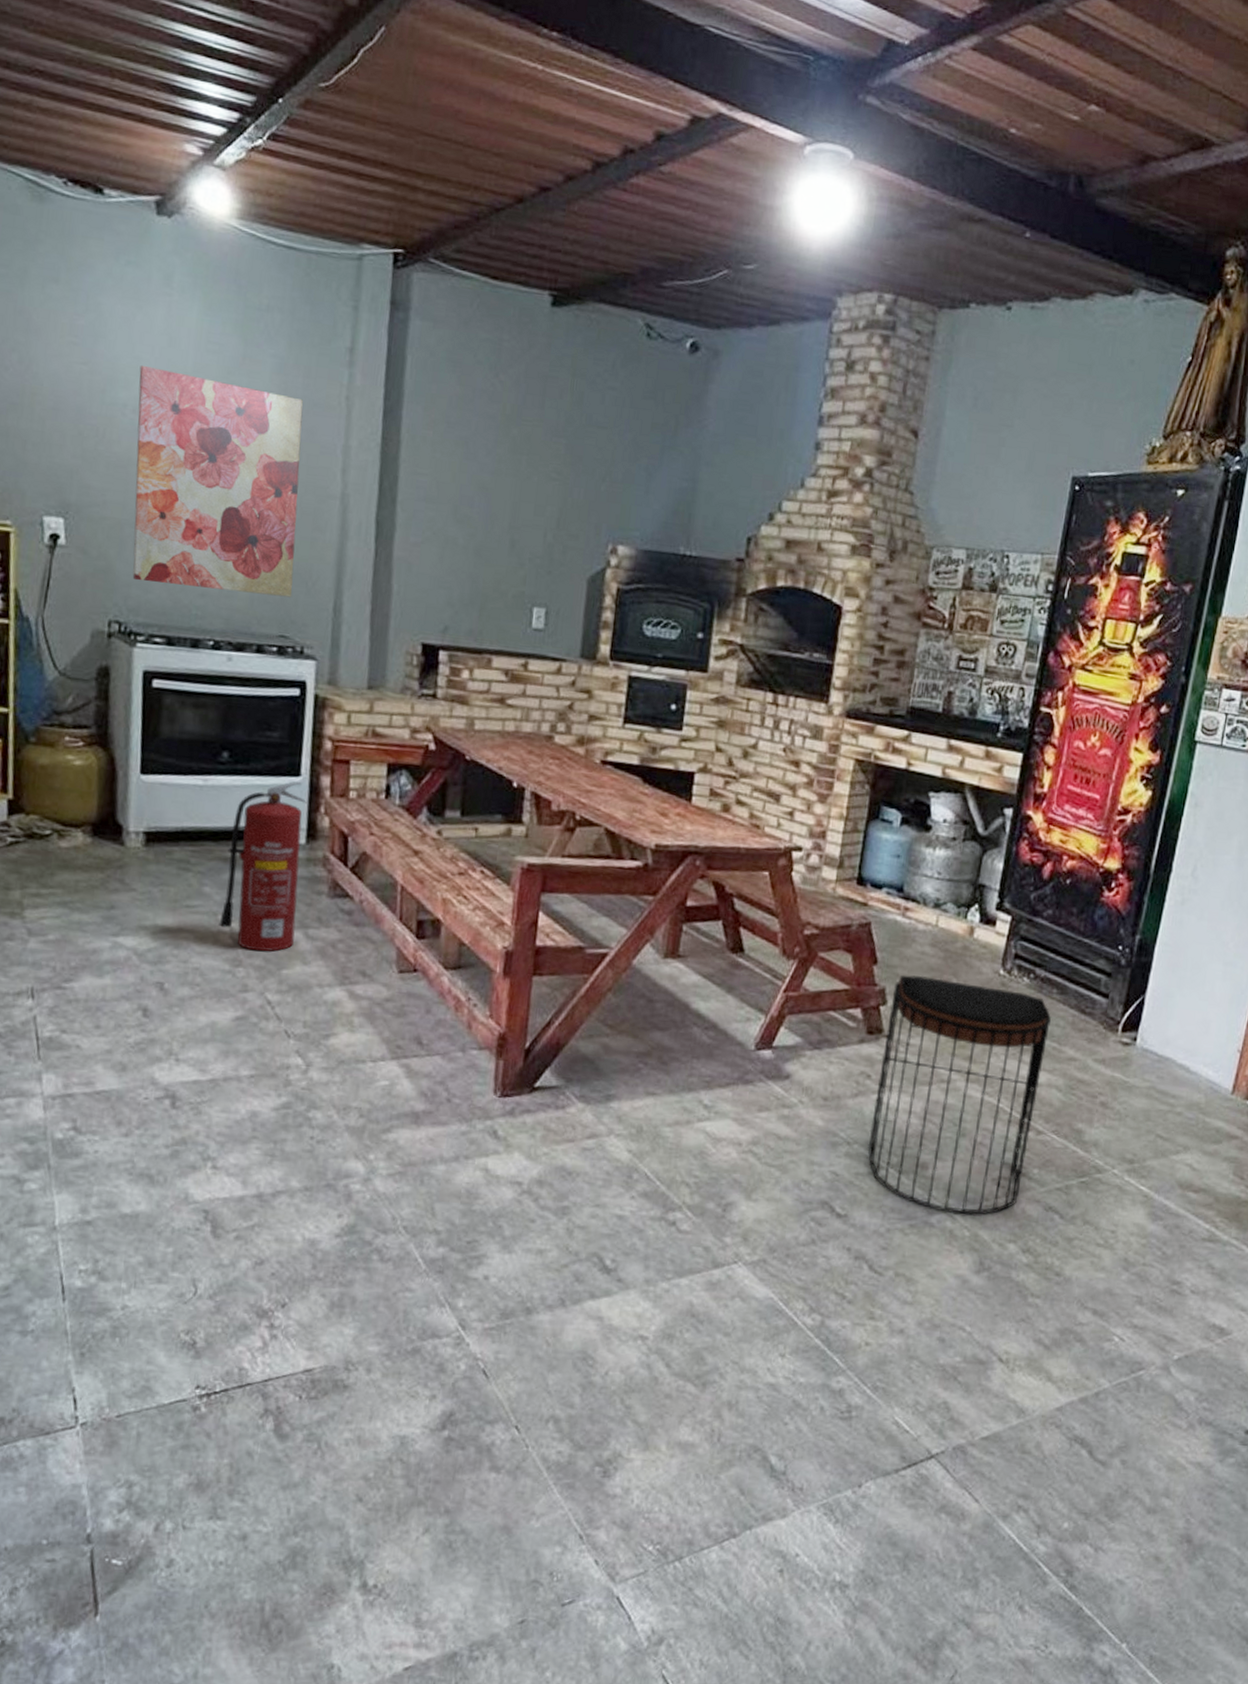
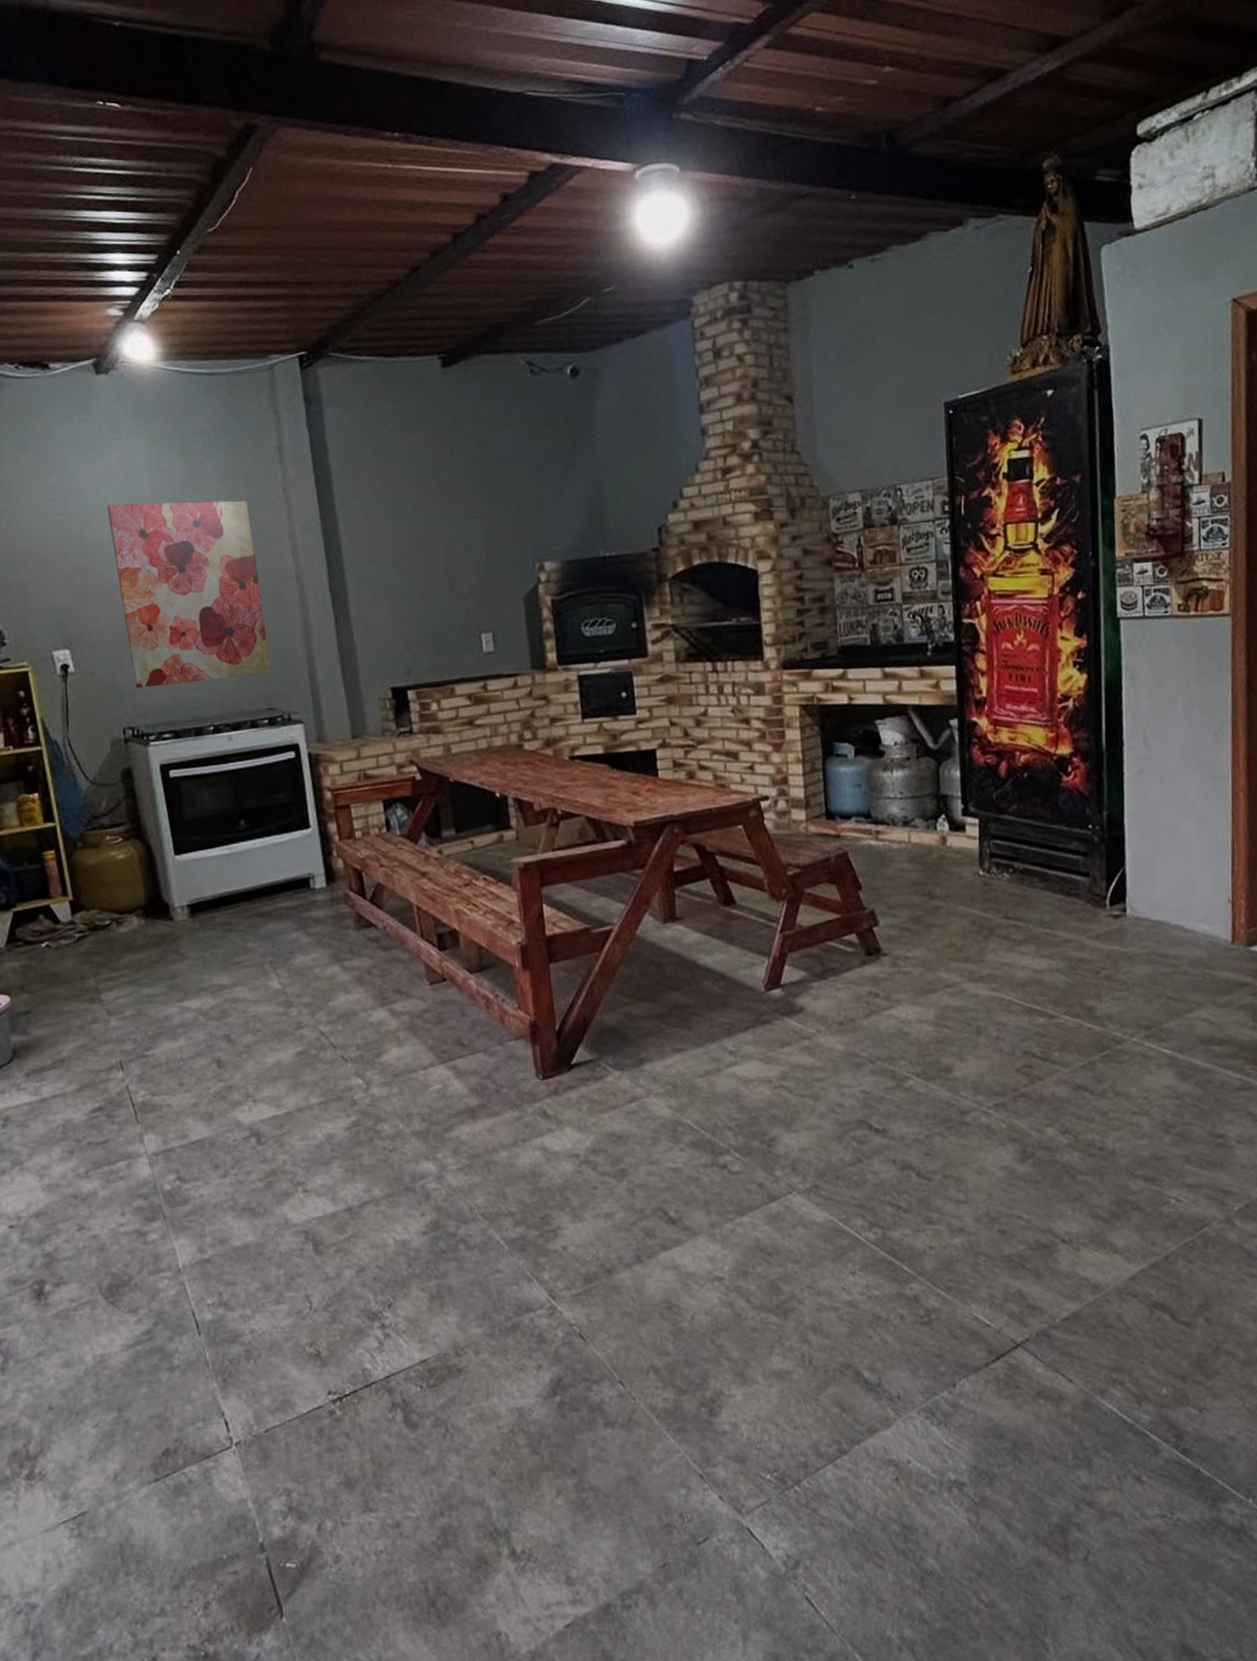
fire extinguisher: present [219,781,307,952] -> none [261,832,334,991]
stool: present [867,975,1052,1215] -> none [882,887,1045,1110]

